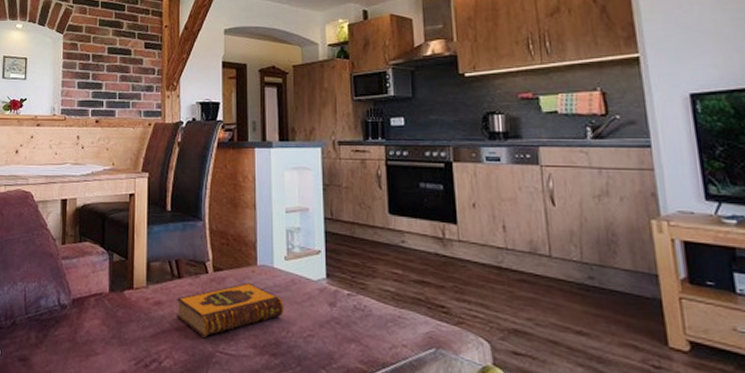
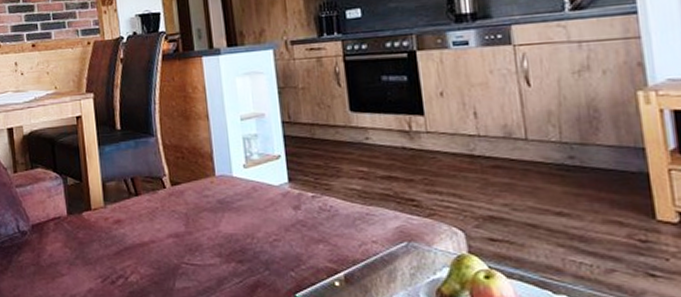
hardback book: present [177,282,284,337] -> none [137,193,247,250]

